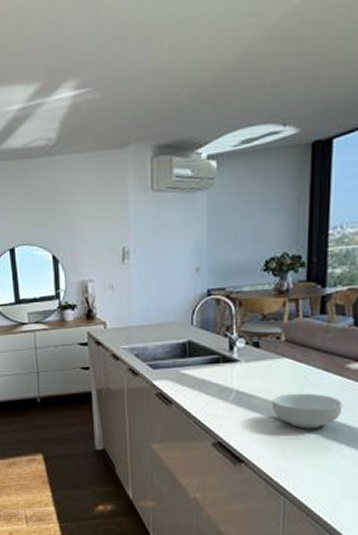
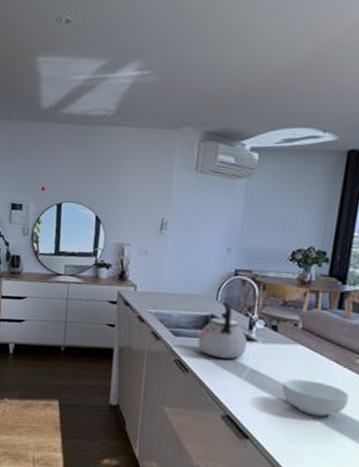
kettle: none [178,326,230,384] -> present [197,303,248,359]

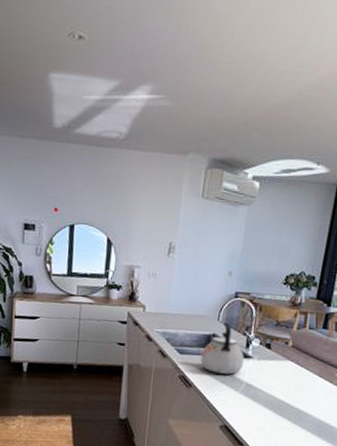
cereal bowl: present [282,379,350,417] -> none [273,391,329,425]

